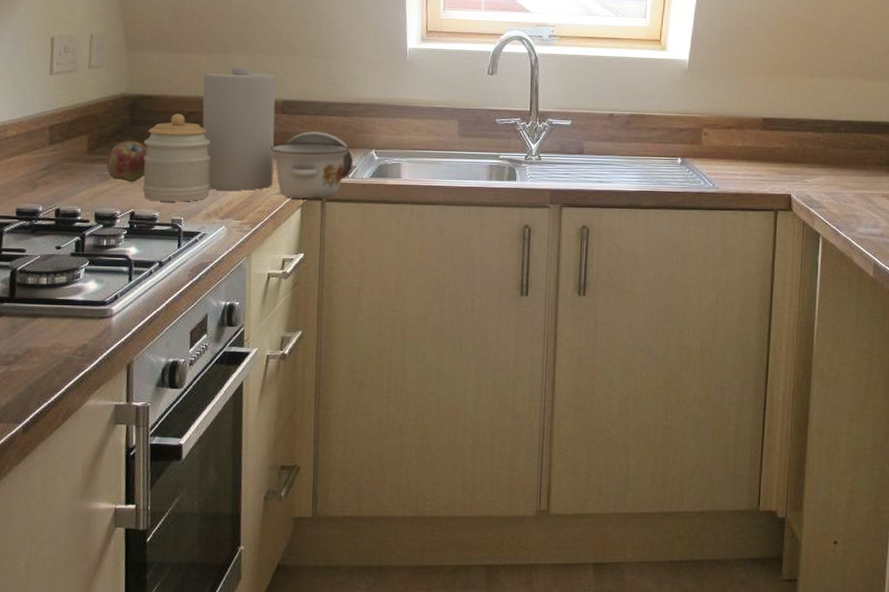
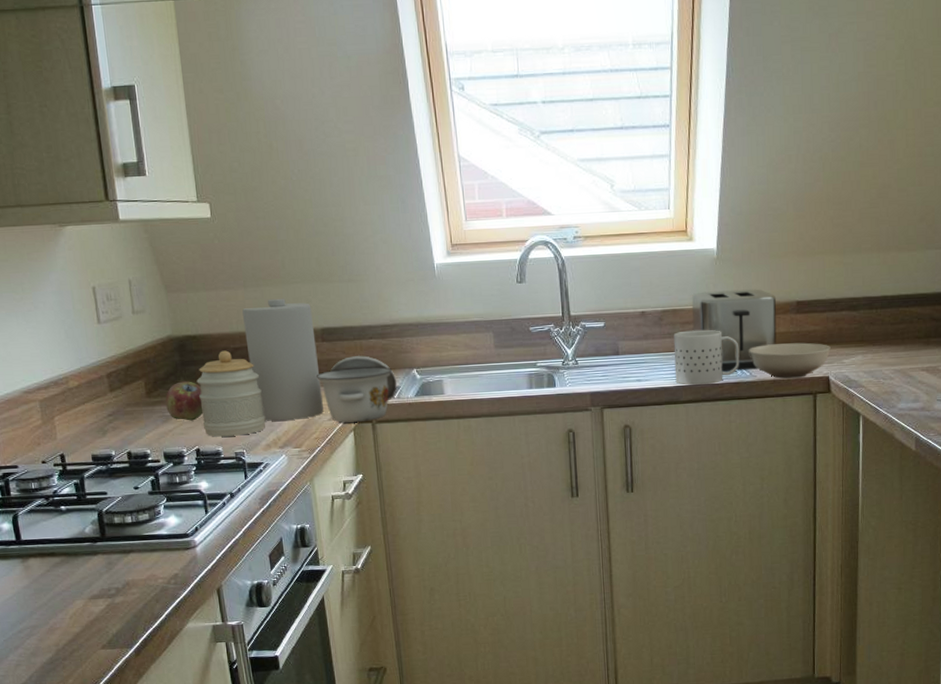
mug: none [638,136,704,193] -> present [673,329,740,386]
toaster: none [659,100,744,180] -> present [691,289,777,370]
bowl: none [713,157,794,194] -> present [748,342,831,380]

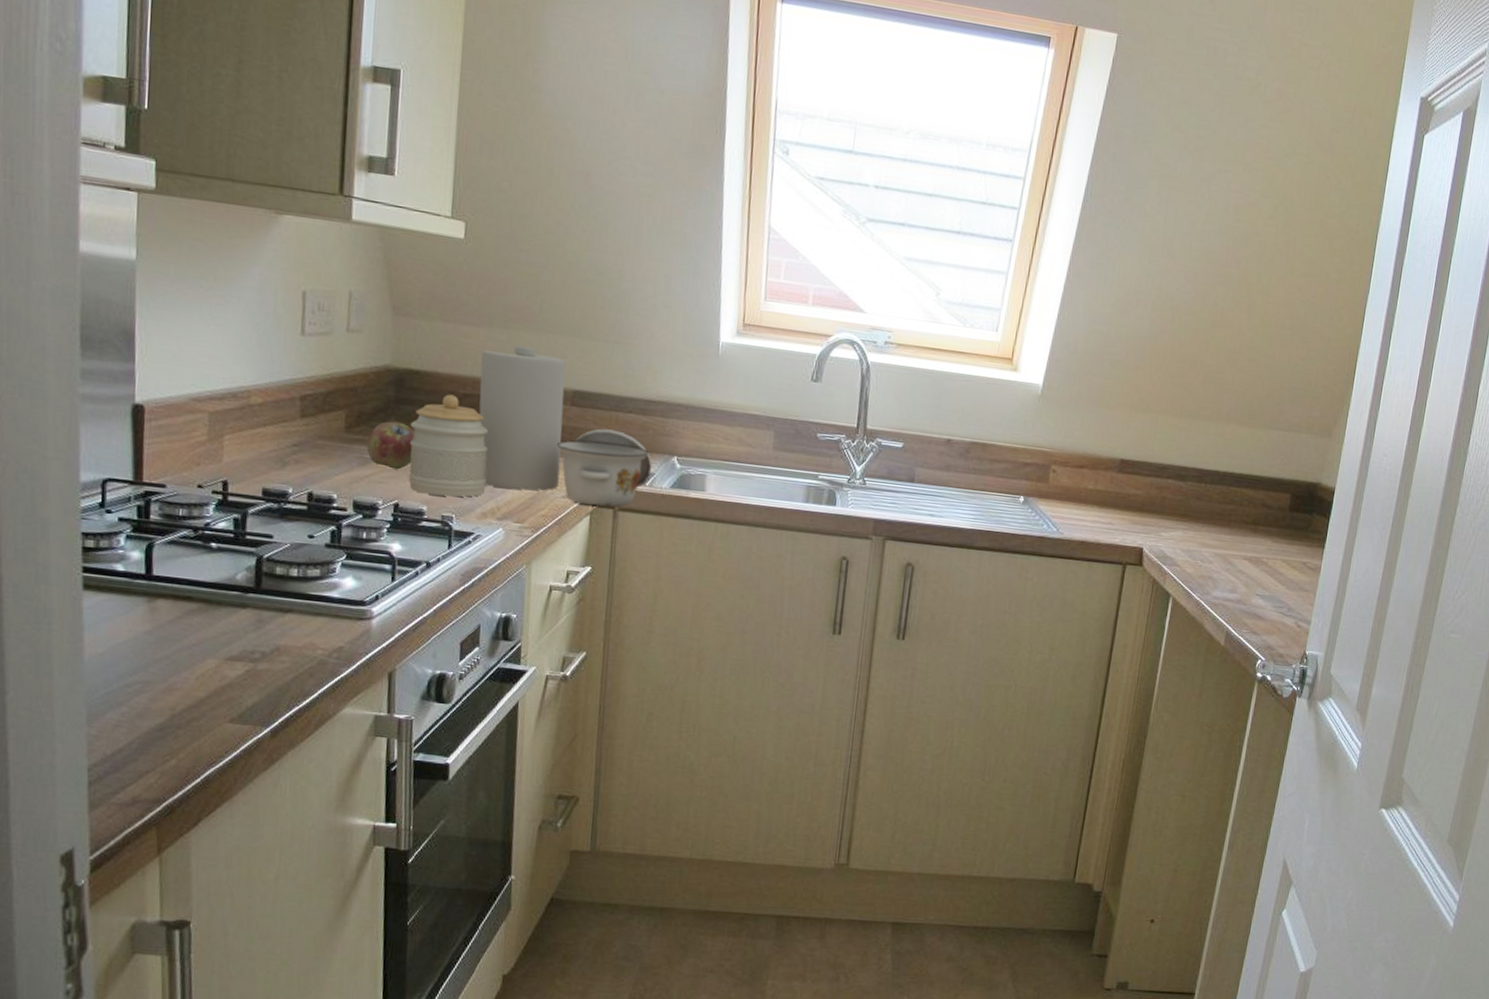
mug: present [673,329,740,386] -> none [972,469,1050,534]
toaster: present [691,289,777,370] -> none [1001,429,1100,525]
bowl: present [748,342,831,380] -> none [1059,500,1150,545]

